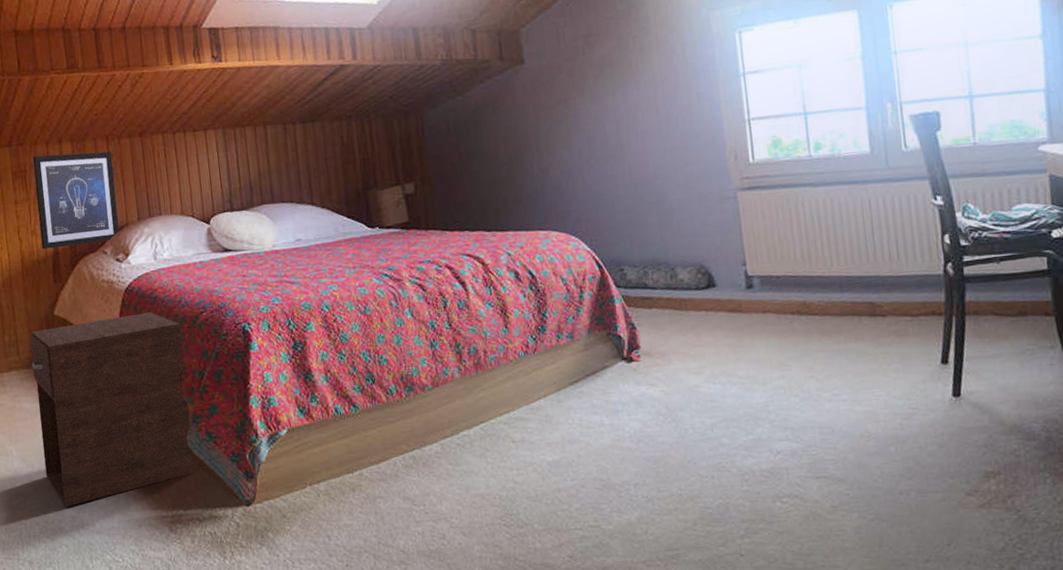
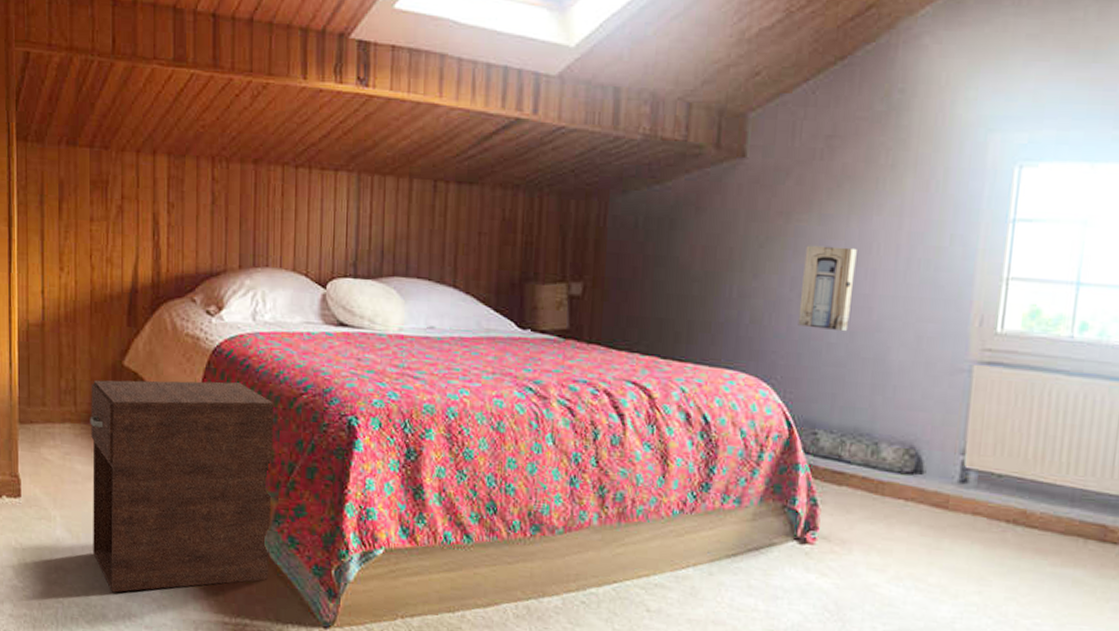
wall art: present [33,151,120,249] -> none [117,165,217,288]
wall art: none [585,117,632,186] -> present [798,245,857,332]

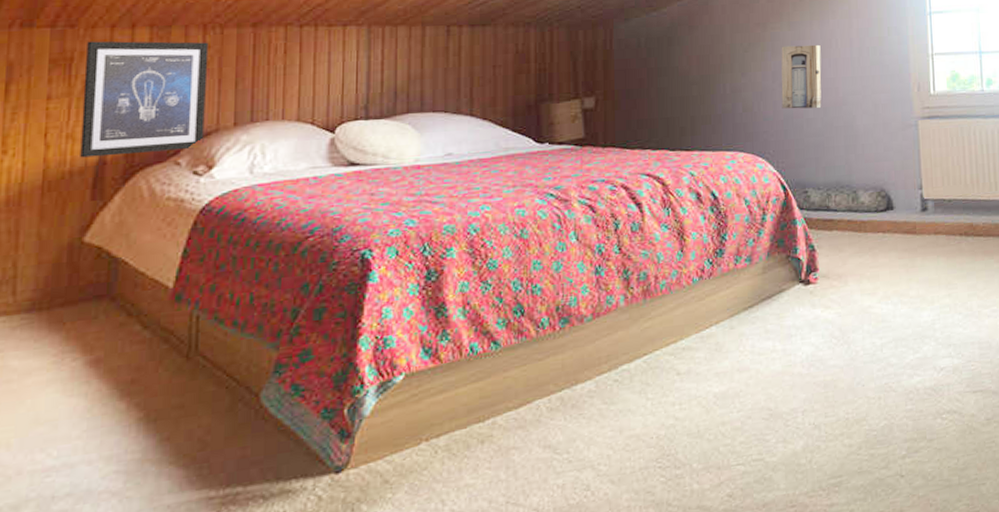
nightstand: present [90,379,275,593] -> none [29,237,275,499]
wall art: none [117,165,217,288] -> present [80,41,209,158]

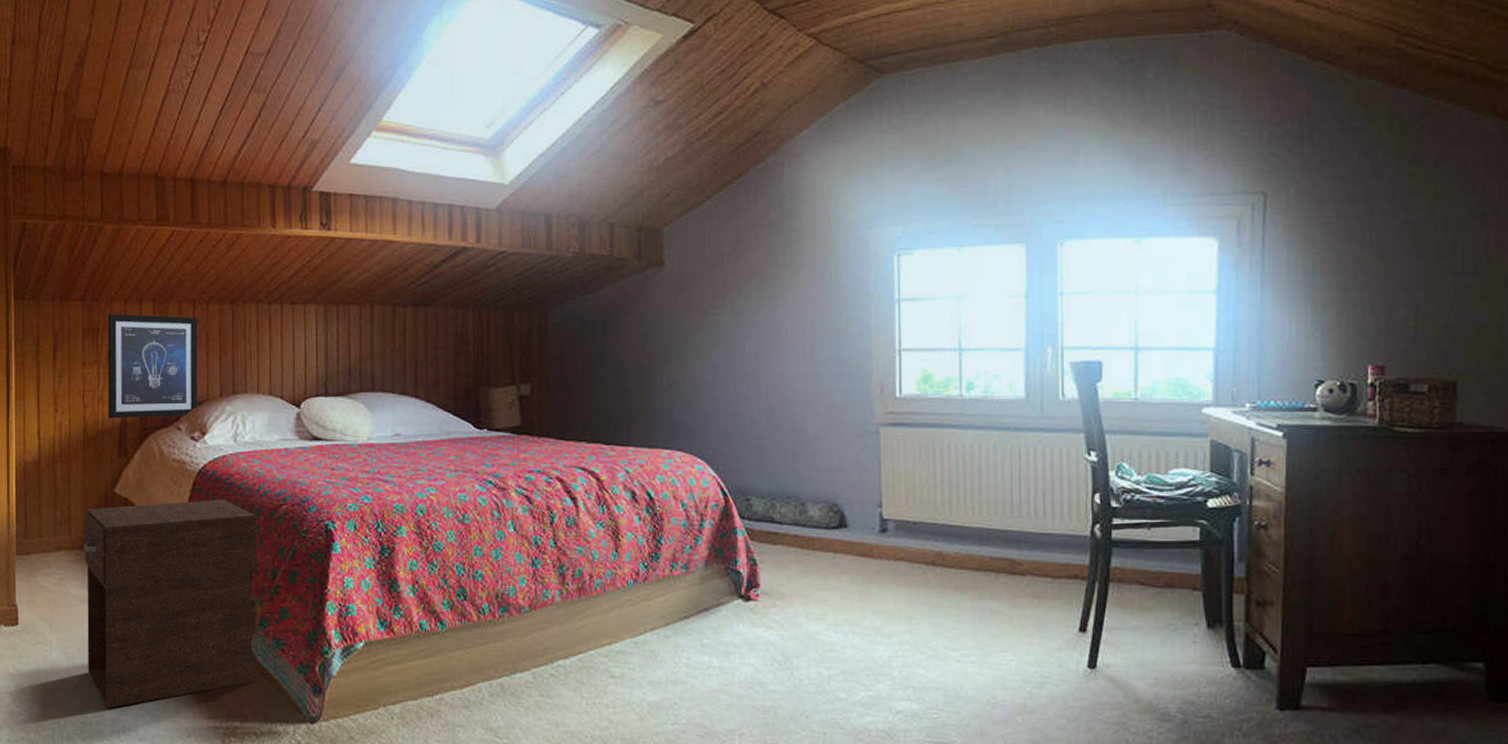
nightstand: none [29,237,275,499] -> present [84,500,257,709]
wall art: present [781,44,822,109] -> none [722,334,768,408]

